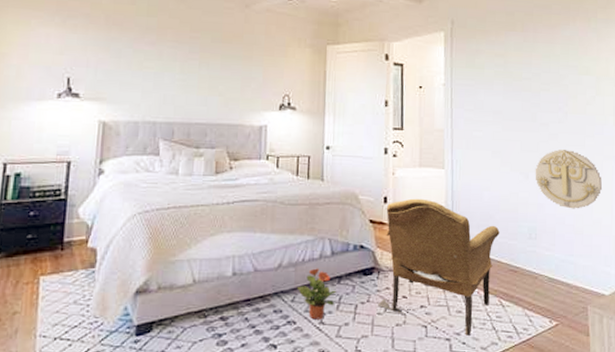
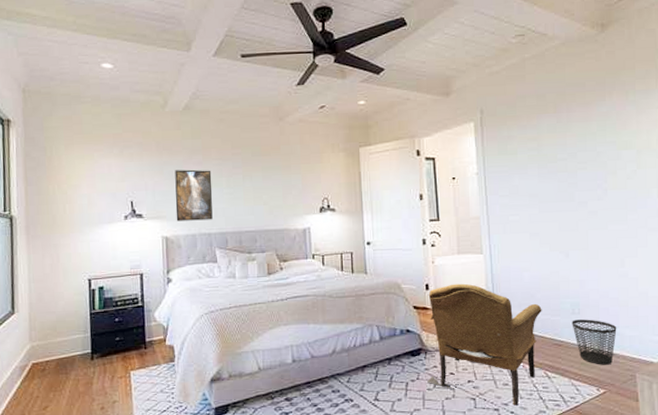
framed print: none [118,48,165,107] -> present [175,169,213,221]
potted plant: present [297,268,337,320] -> none [351,352,388,397]
wastebasket: none [528,245,571,295] -> present [572,319,617,365]
wall decoration: present [535,150,603,209] -> none [575,226,648,283]

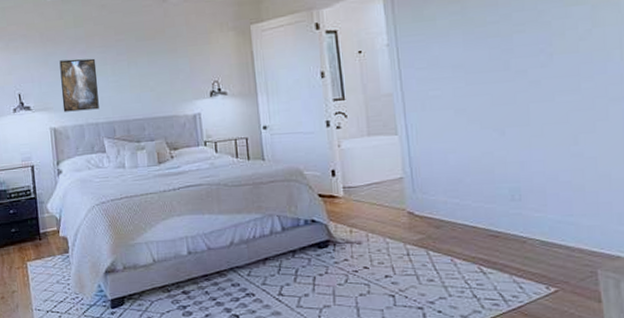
armchair: present [427,283,542,406] -> none [335,168,473,304]
wastebasket: present [572,319,617,365] -> none [511,206,570,260]

